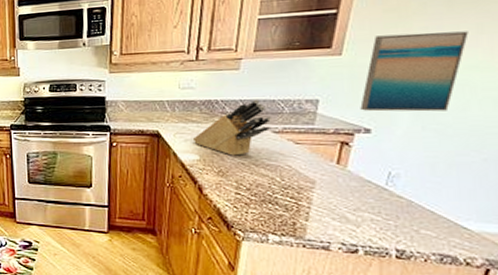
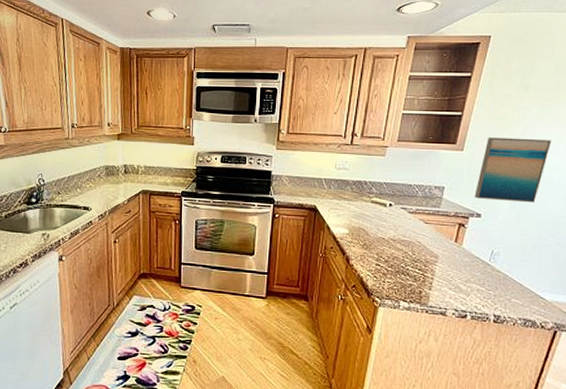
knife block: present [194,99,271,156] -> none [345,183,407,231]

